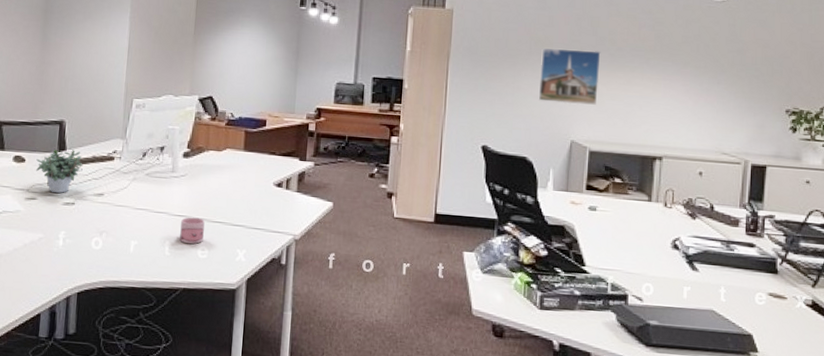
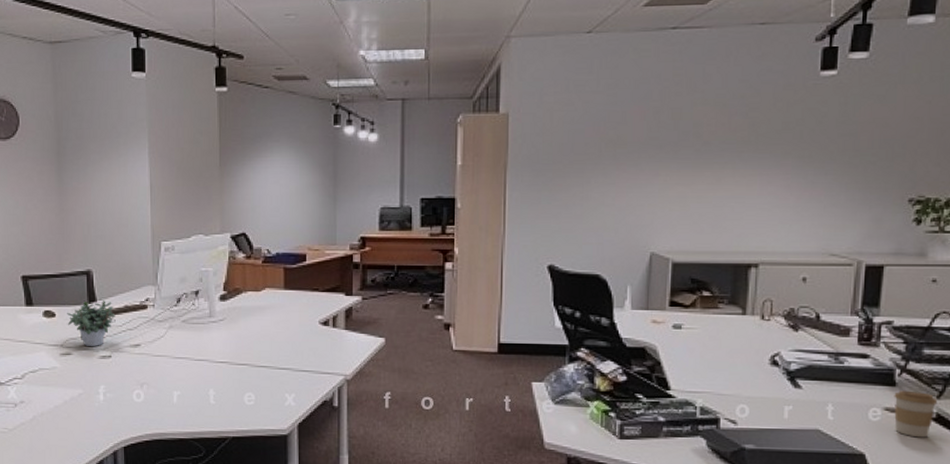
mug: present [180,217,205,244] -> none [224,363,249,390]
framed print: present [538,48,601,105] -> none [611,146,684,212]
coffee cup: none [776,278,813,323] -> present [894,390,938,438]

